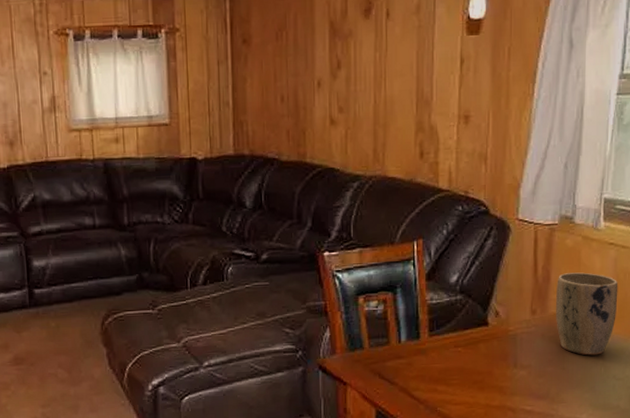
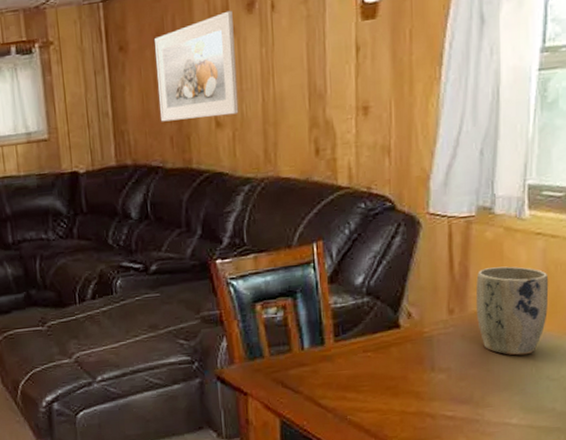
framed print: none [277,14,352,116] -> present [155,10,239,122]

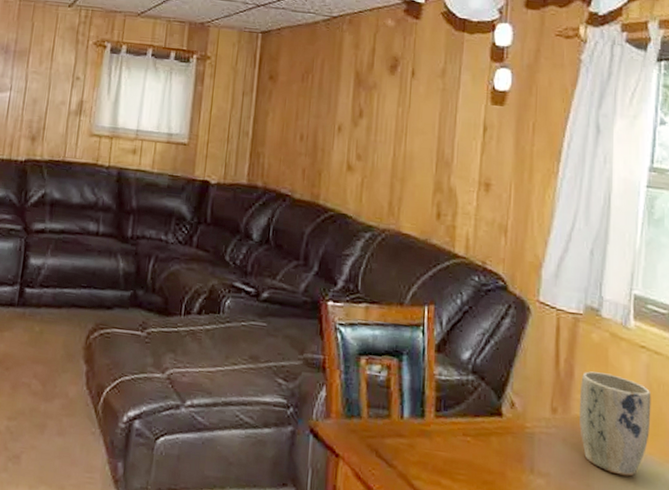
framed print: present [155,10,239,122] -> none [297,67,377,162]

